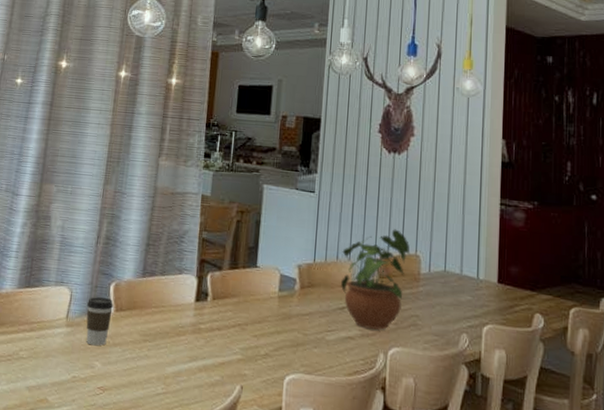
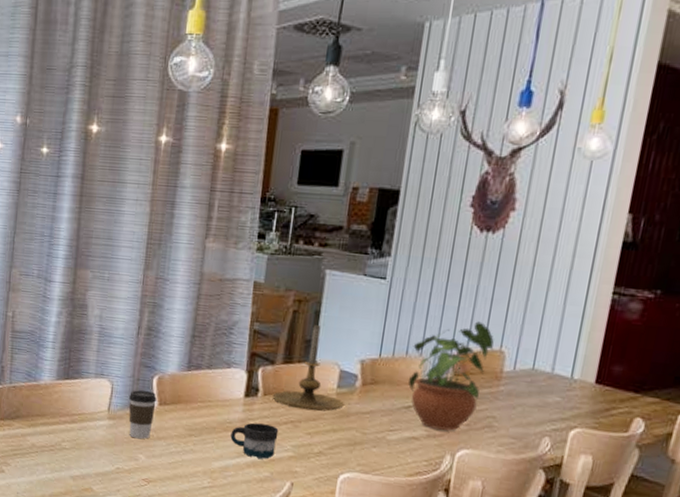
mug: none [182,326,228,363] -> present [230,422,279,459]
candle holder: none [221,233,286,314] -> present [272,325,344,412]

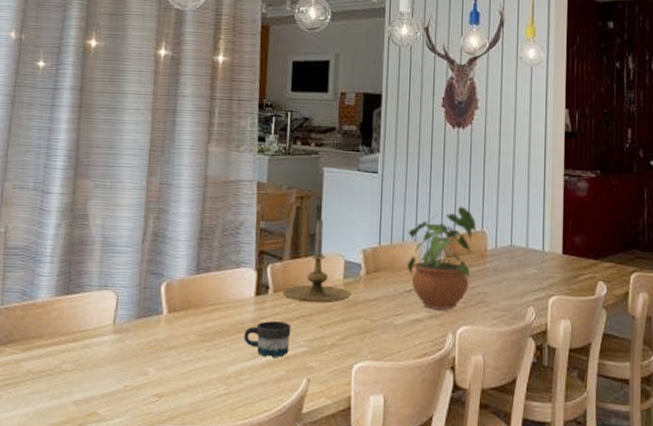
coffee cup: present [128,390,157,439] -> none [136,298,165,351]

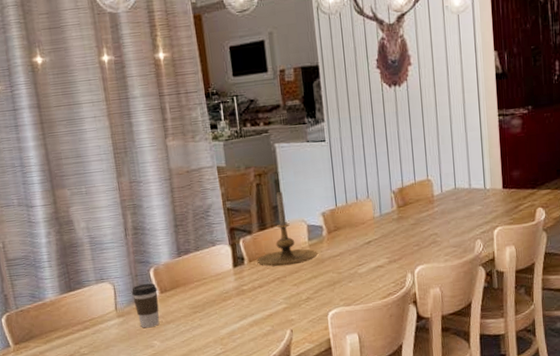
coffee cup: none [136,298,165,351] -> present [131,283,160,328]
mug: present [244,321,291,358] -> none [229,285,271,318]
potted plant: present [408,206,477,310] -> none [360,159,423,255]

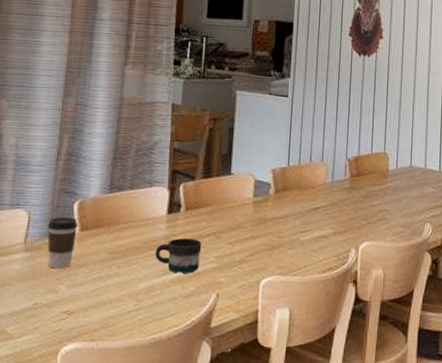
mug: none [229,285,271,318] -> present [155,238,202,274]
candle holder: present [256,192,318,267] -> none [194,140,261,221]

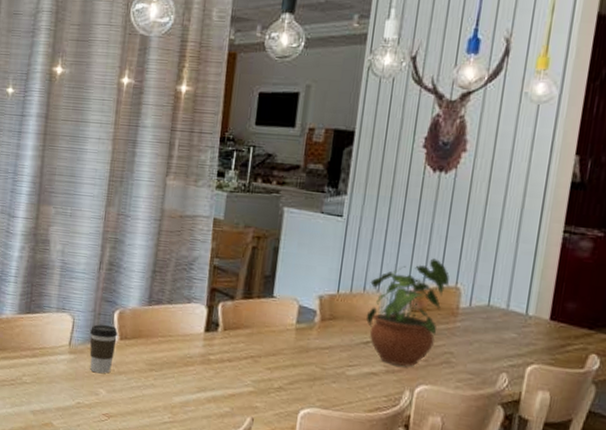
mug: present [155,238,202,274] -> none [191,357,239,394]
potted plant: none [314,129,379,226] -> present [367,258,450,367]

